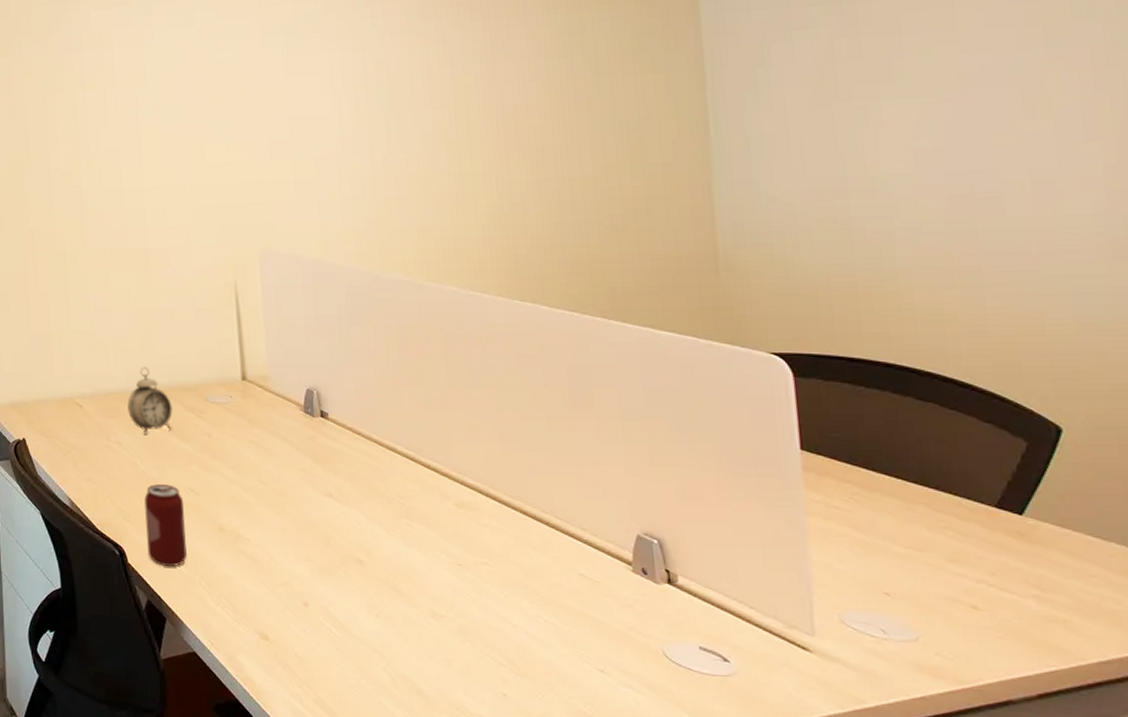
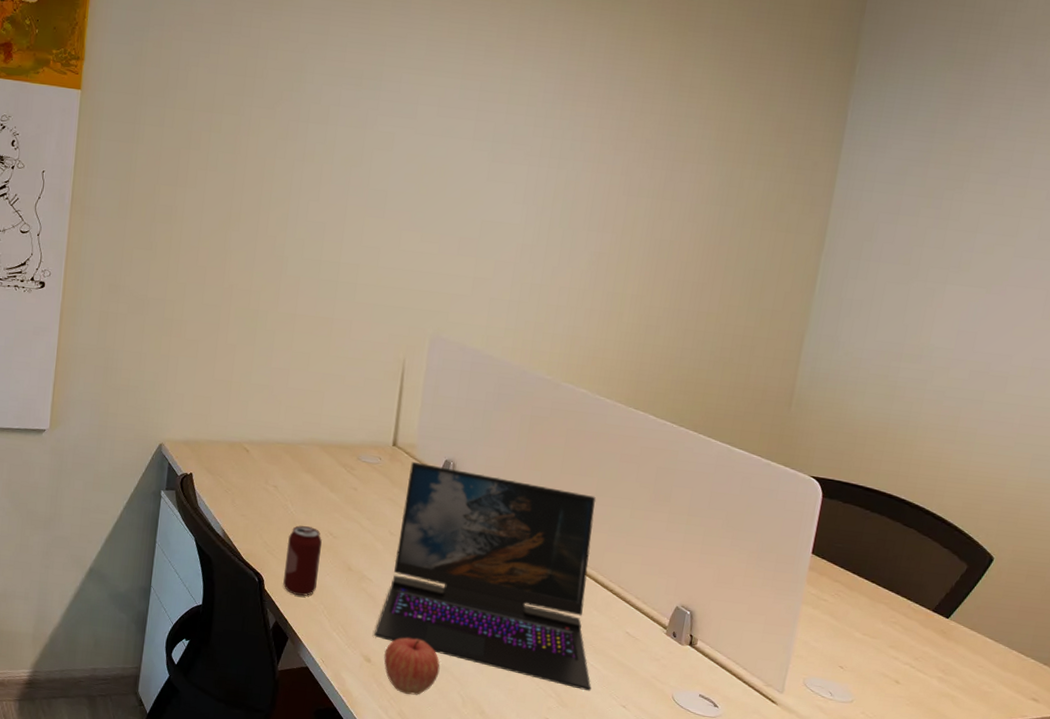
alarm clock: present [127,366,174,435] -> none [288,423,329,483]
laptop: none [266,395,553,655] -> present [374,461,597,692]
apple: none [282,606,355,677] -> present [383,637,440,695]

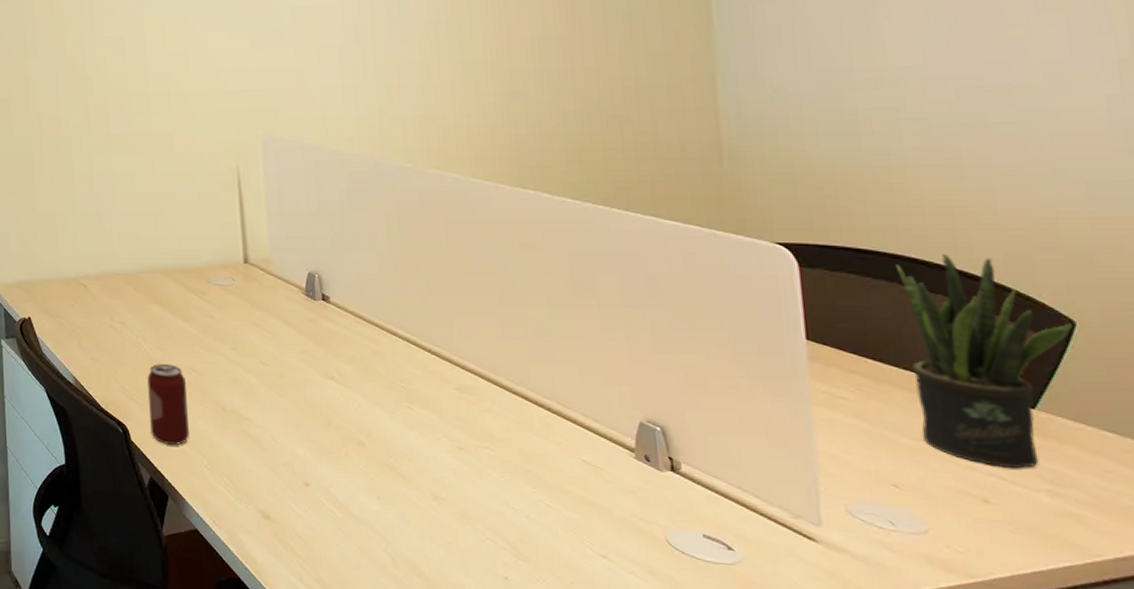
laptop: present [374,461,597,692] -> none [267,278,554,540]
apple: present [383,637,440,695] -> none [283,486,356,557]
potted plant: none [869,497,991,661] -> present [895,253,1073,469]

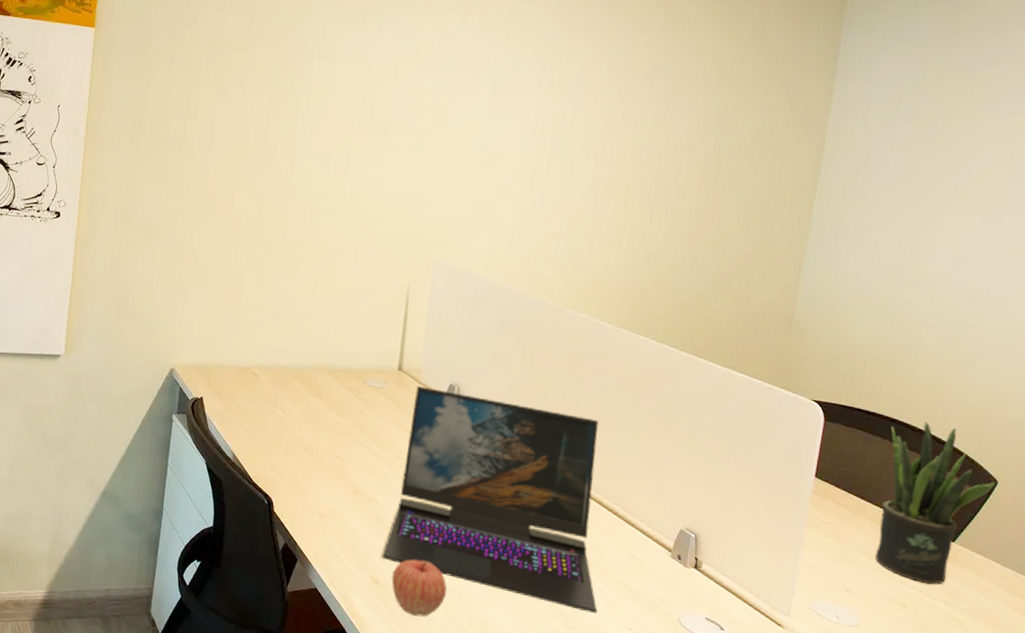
beverage can: present [147,364,189,445] -> none [292,448,330,518]
laptop: none [267,278,554,540] -> present [382,385,600,614]
apple: none [283,486,356,557] -> present [391,559,447,617]

